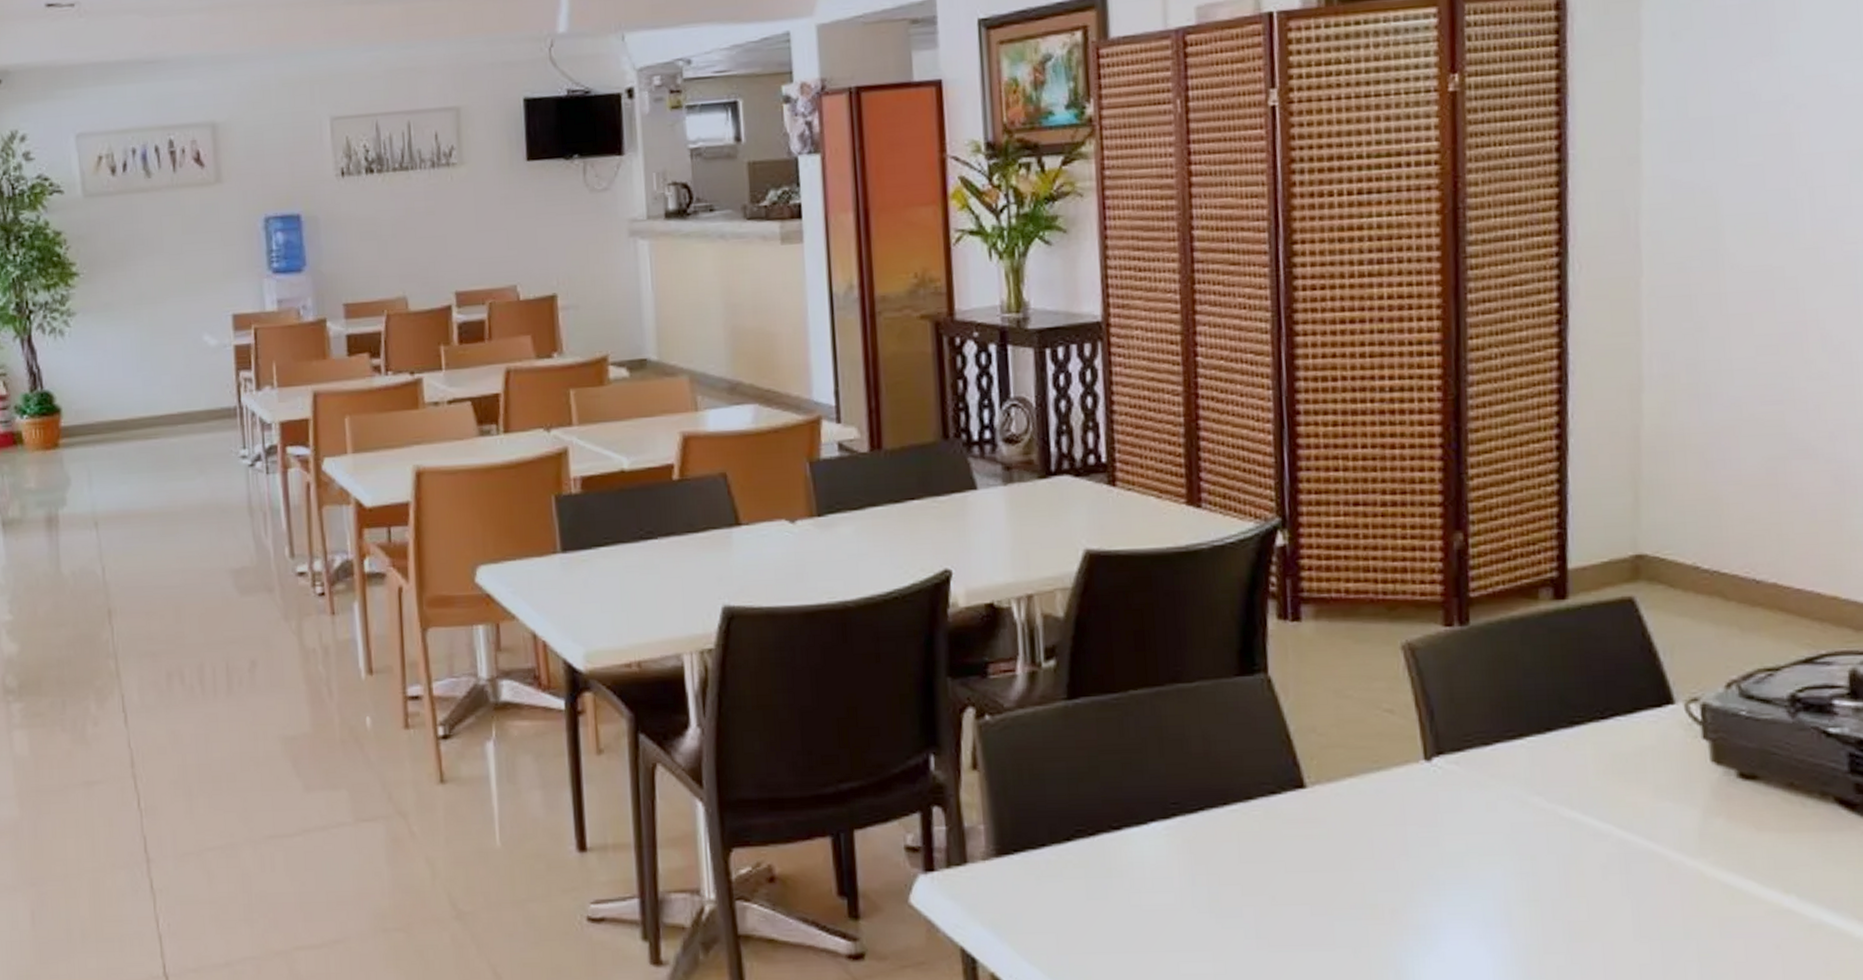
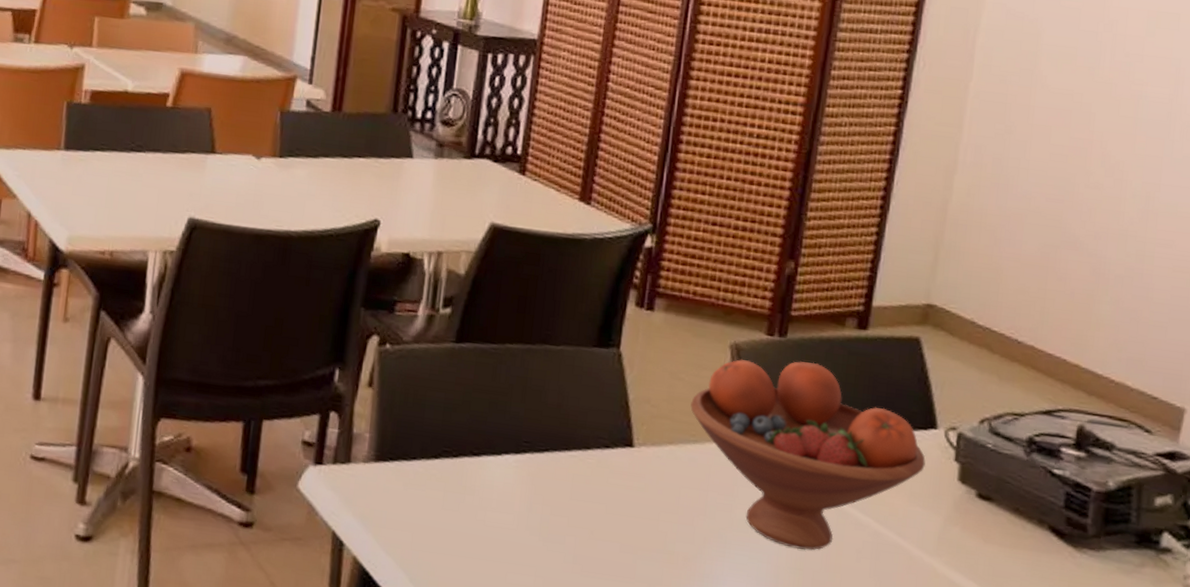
fruit bowl: none [1366,649,1668,876] -> present [690,358,926,551]

